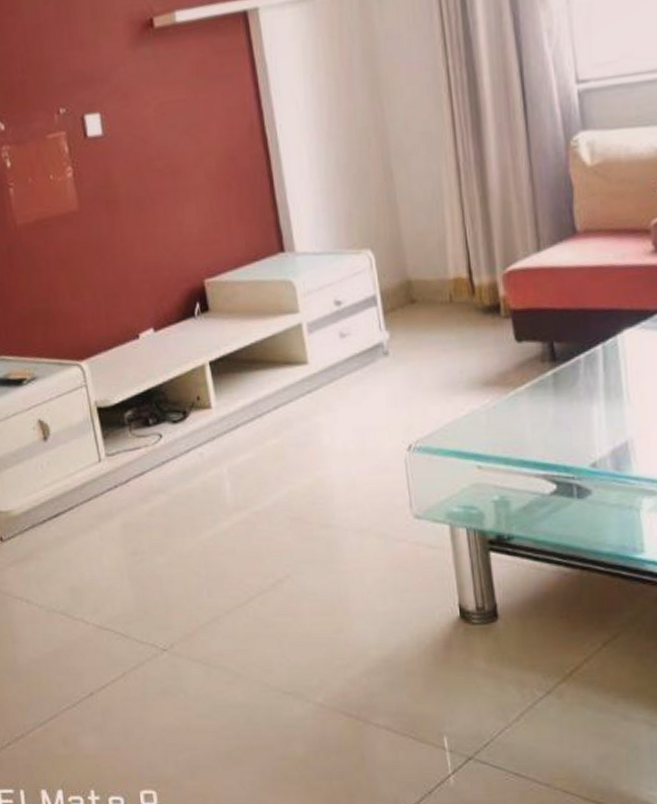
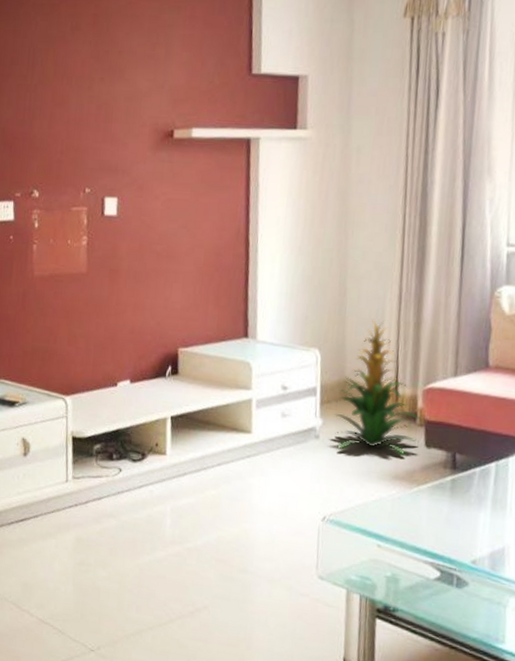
indoor plant: none [402,201,507,364] -> present [334,321,421,456]

